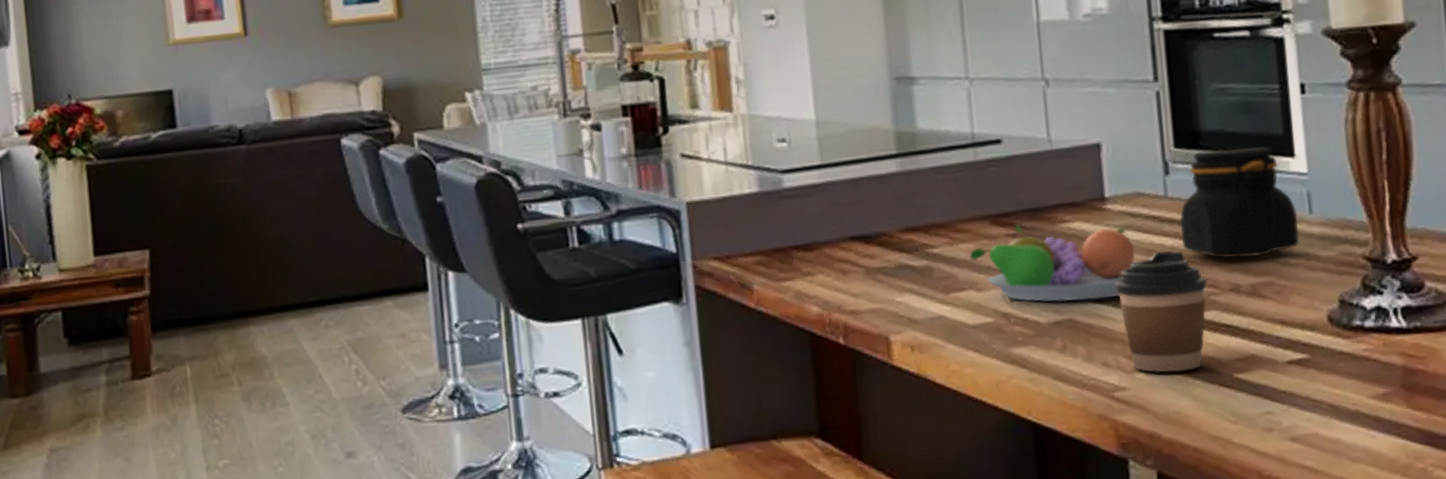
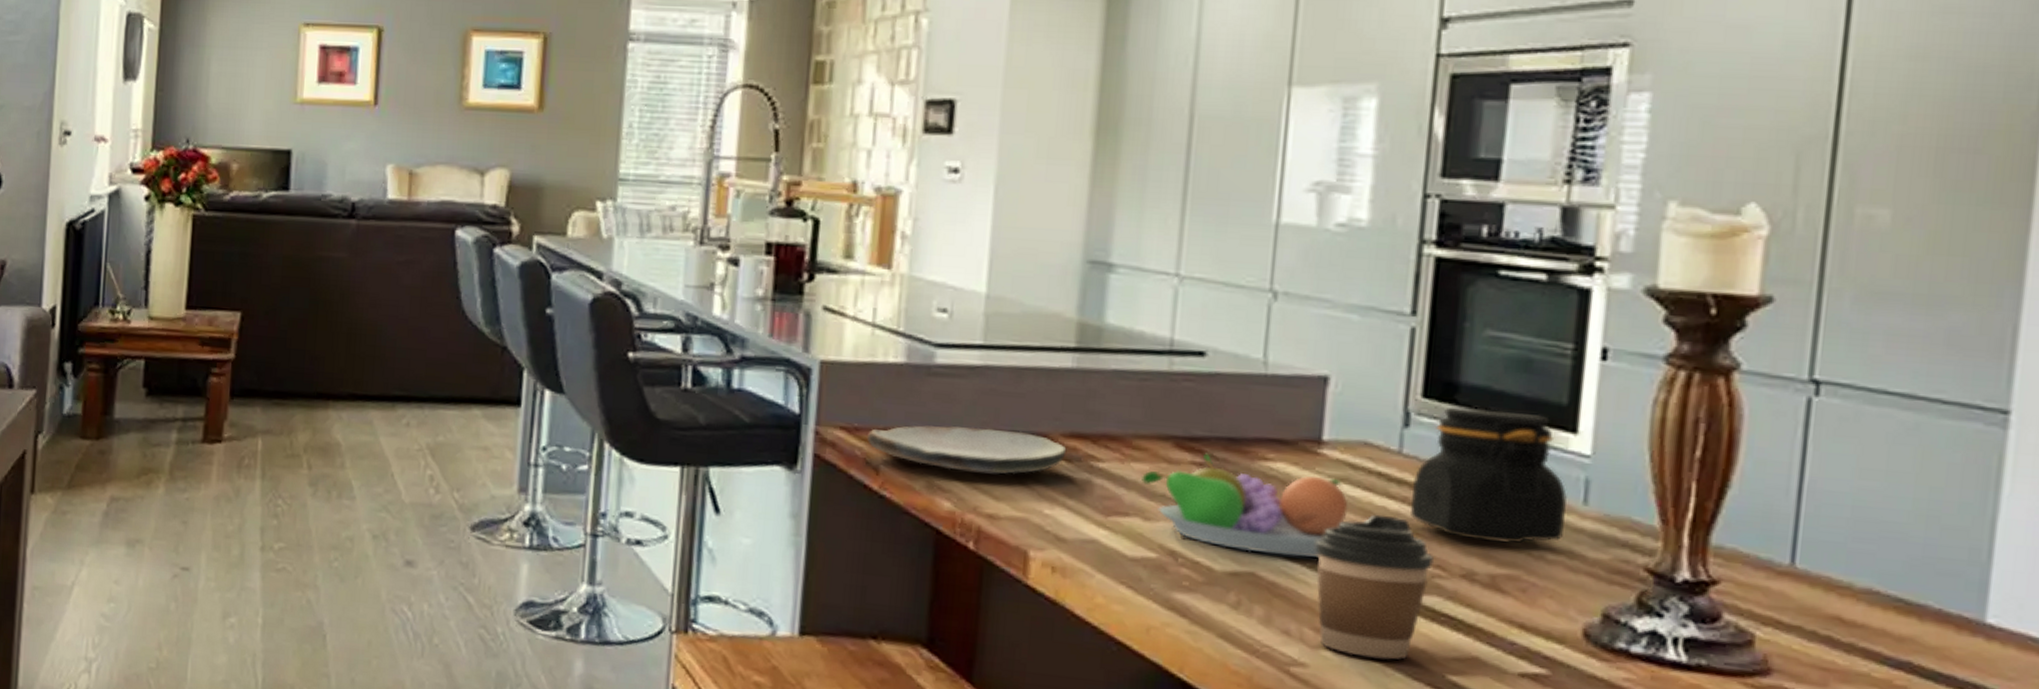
plate: none [737,234,905,278] -> present [866,425,1067,475]

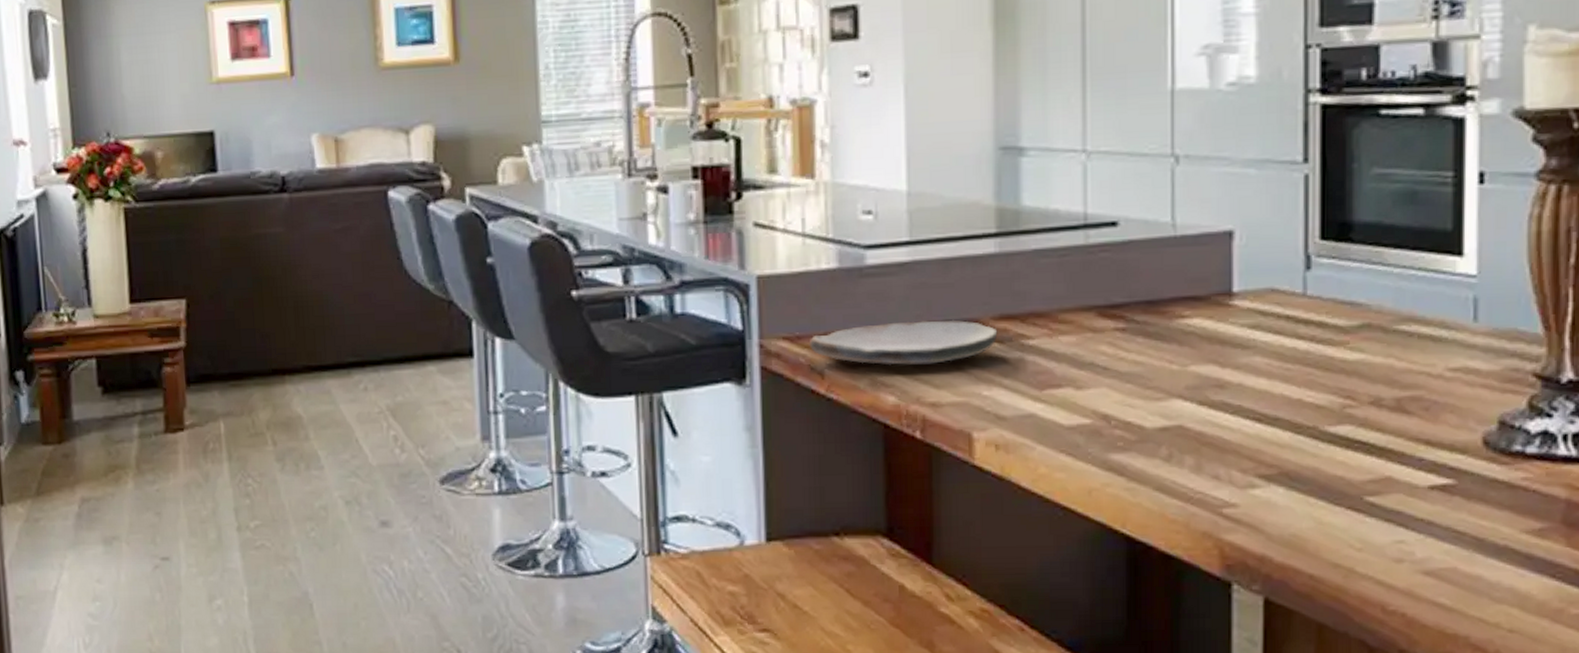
fruit bowl: present [1142,453,1348,557] -> none [1070,318,1262,406]
coffee cup: present [1315,514,1434,660] -> none [1235,355,1343,491]
jar: present [1411,407,1567,544] -> none [1319,242,1458,368]

